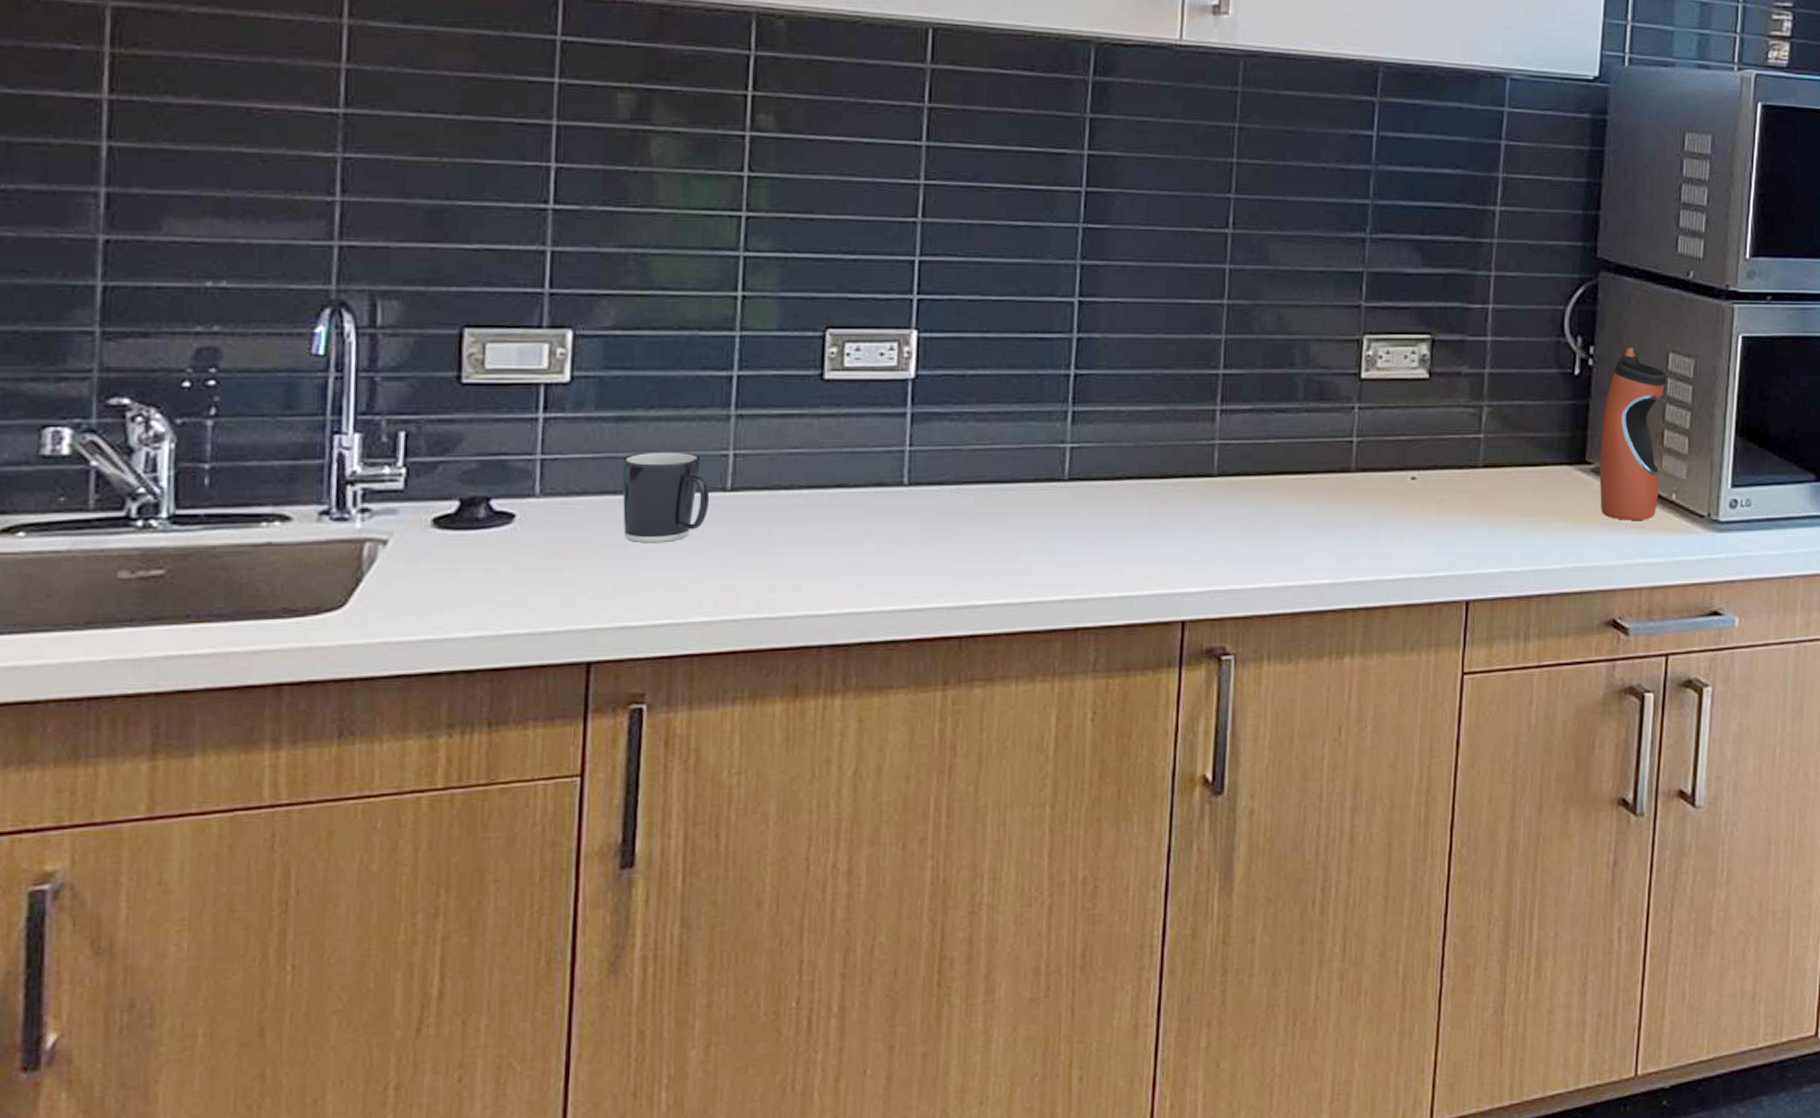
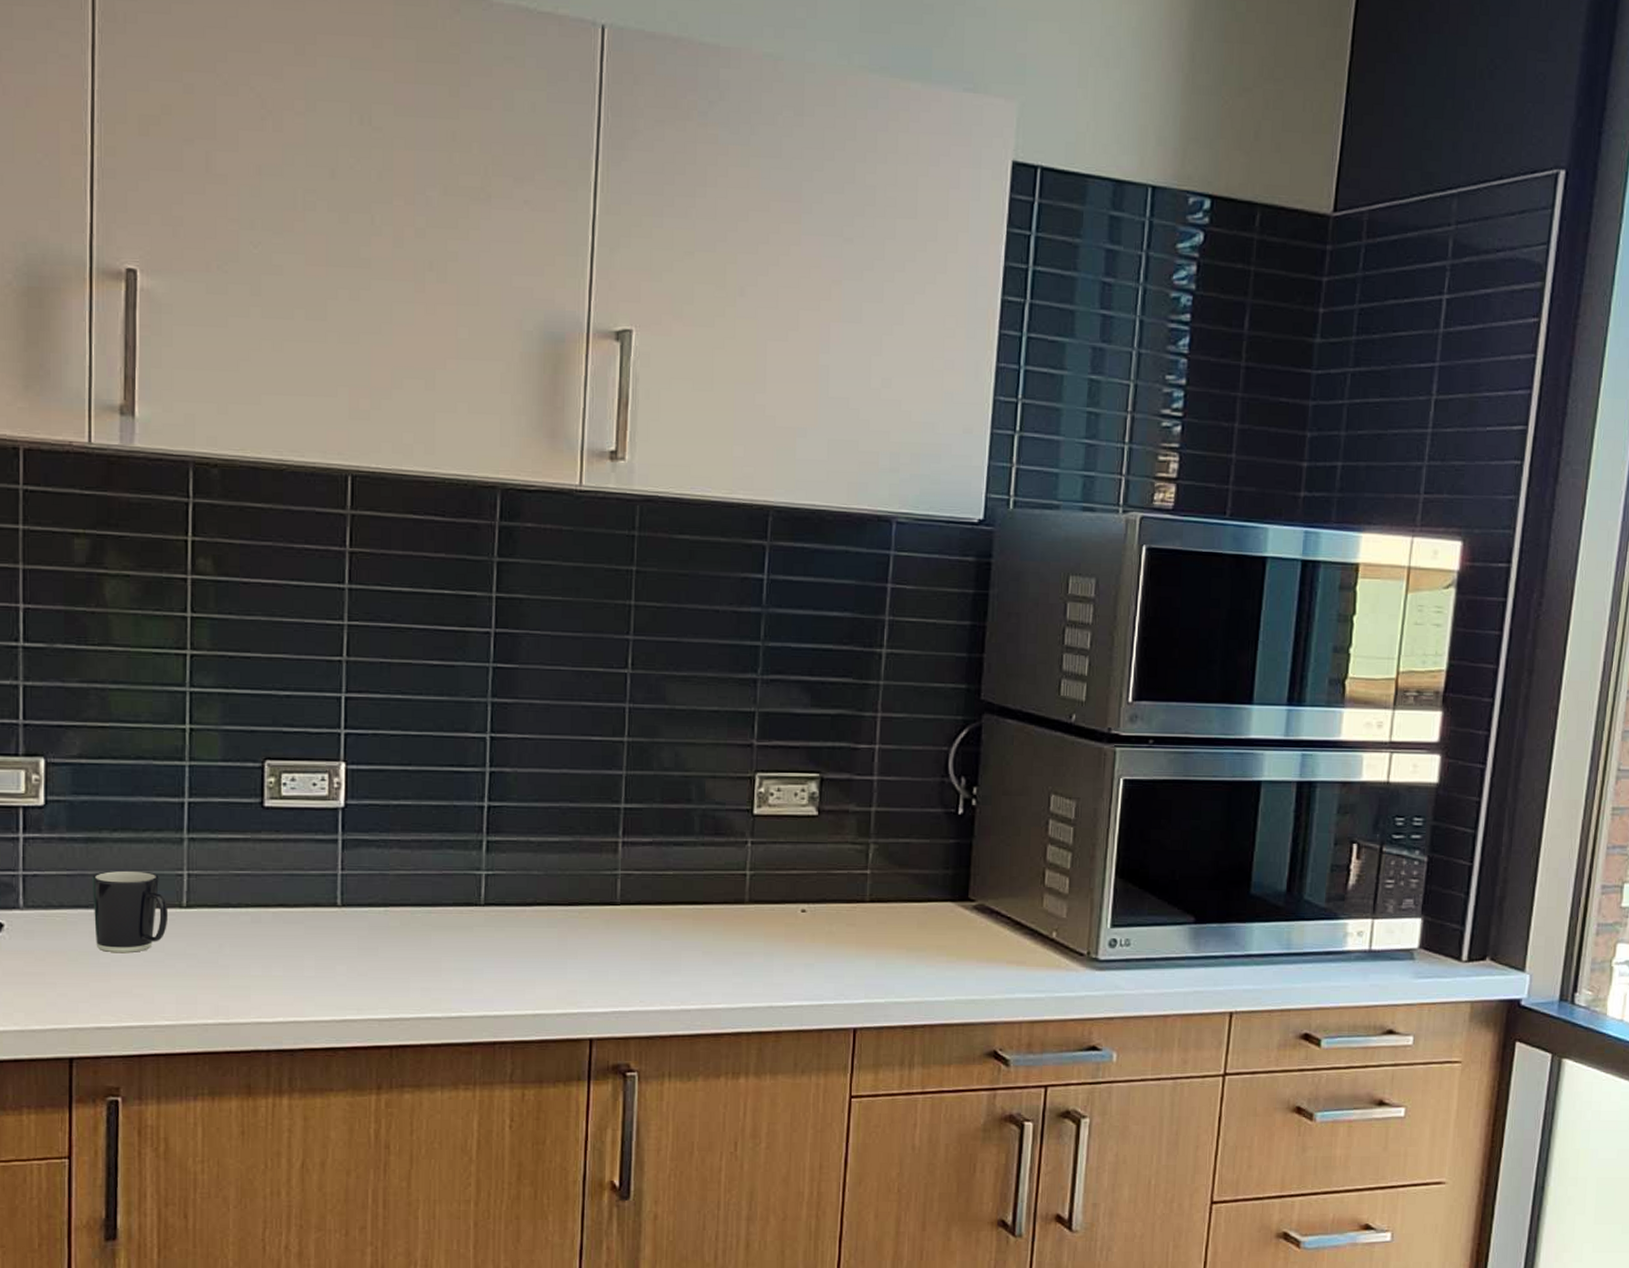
water bottle: present [1599,347,1667,520] -> none [981,788,1049,957]

